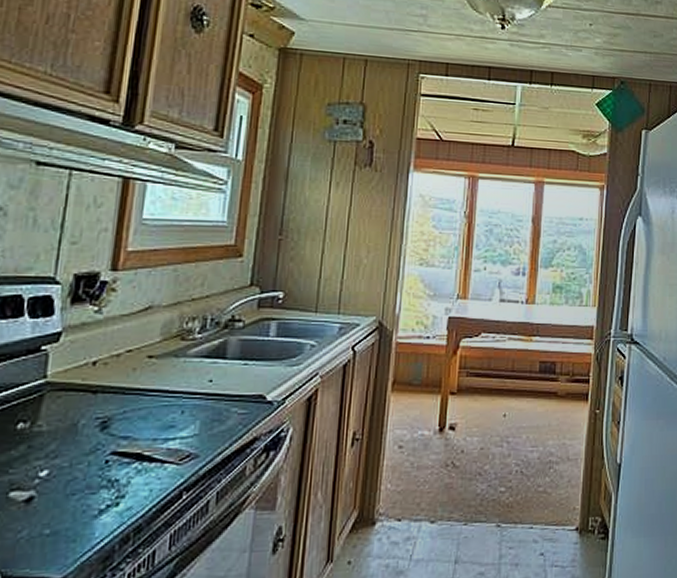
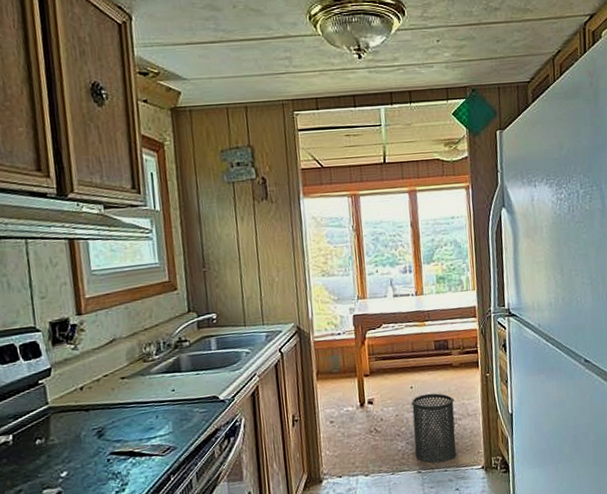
trash can: none [496,426,555,517] -> present [410,393,456,464]

